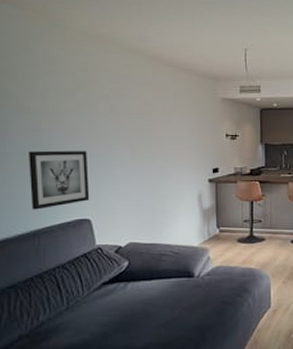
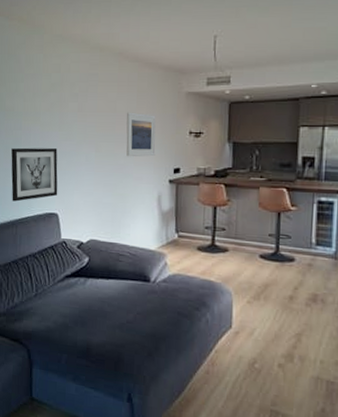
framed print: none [164,115,194,159] -> present [126,112,156,157]

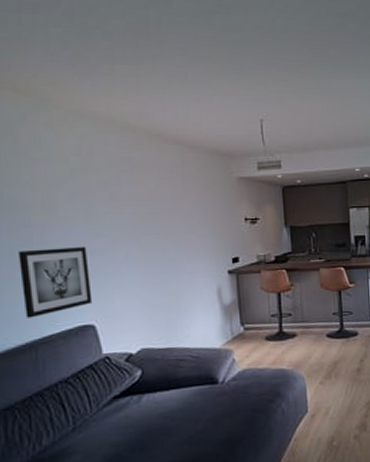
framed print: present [126,112,156,157] -> none [172,200,210,250]

